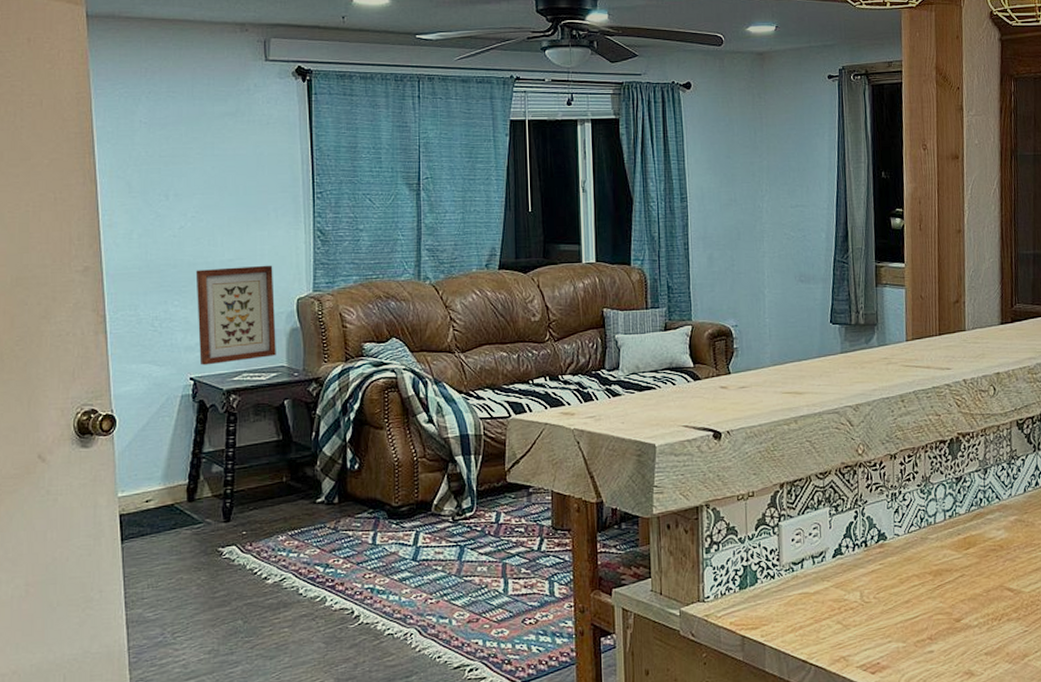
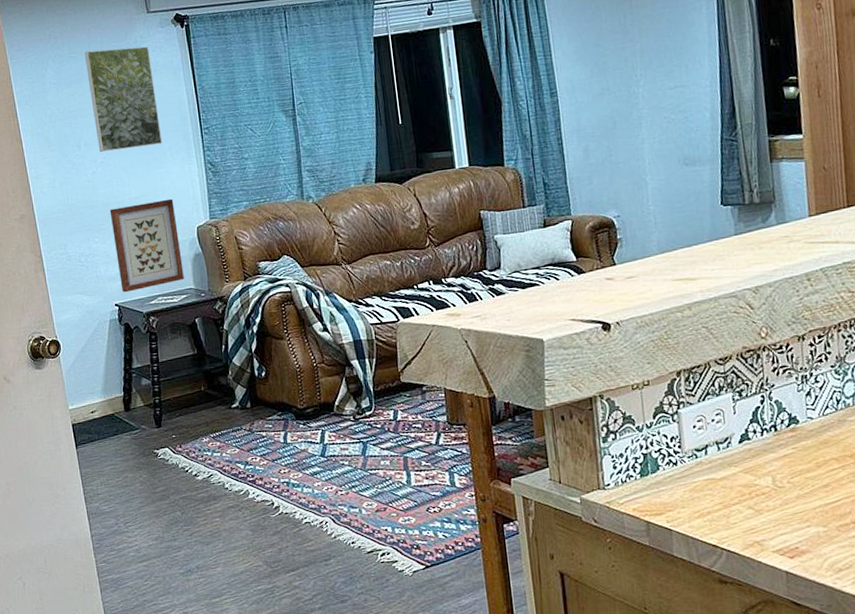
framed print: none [187,92,267,206] -> present [85,46,163,153]

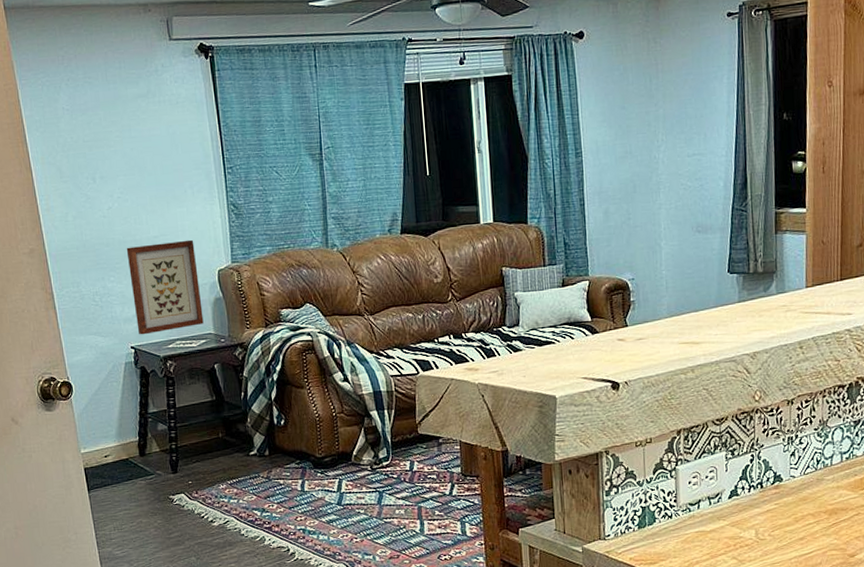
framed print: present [85,46,163,153] -> none [101,76,184,187]

